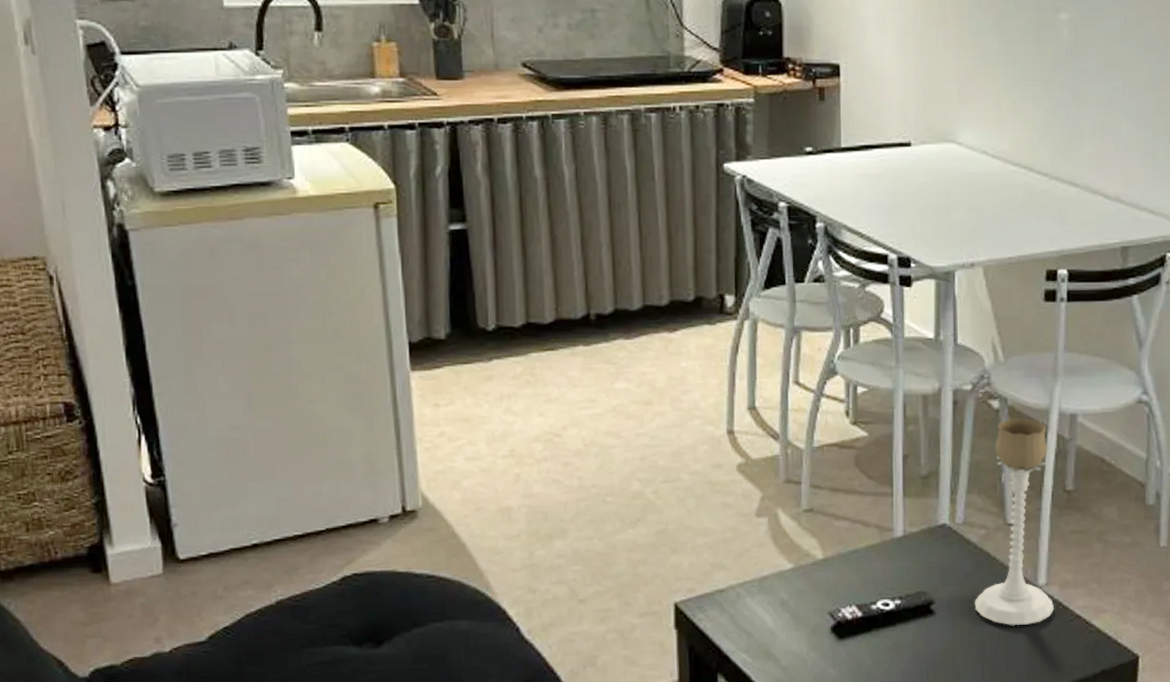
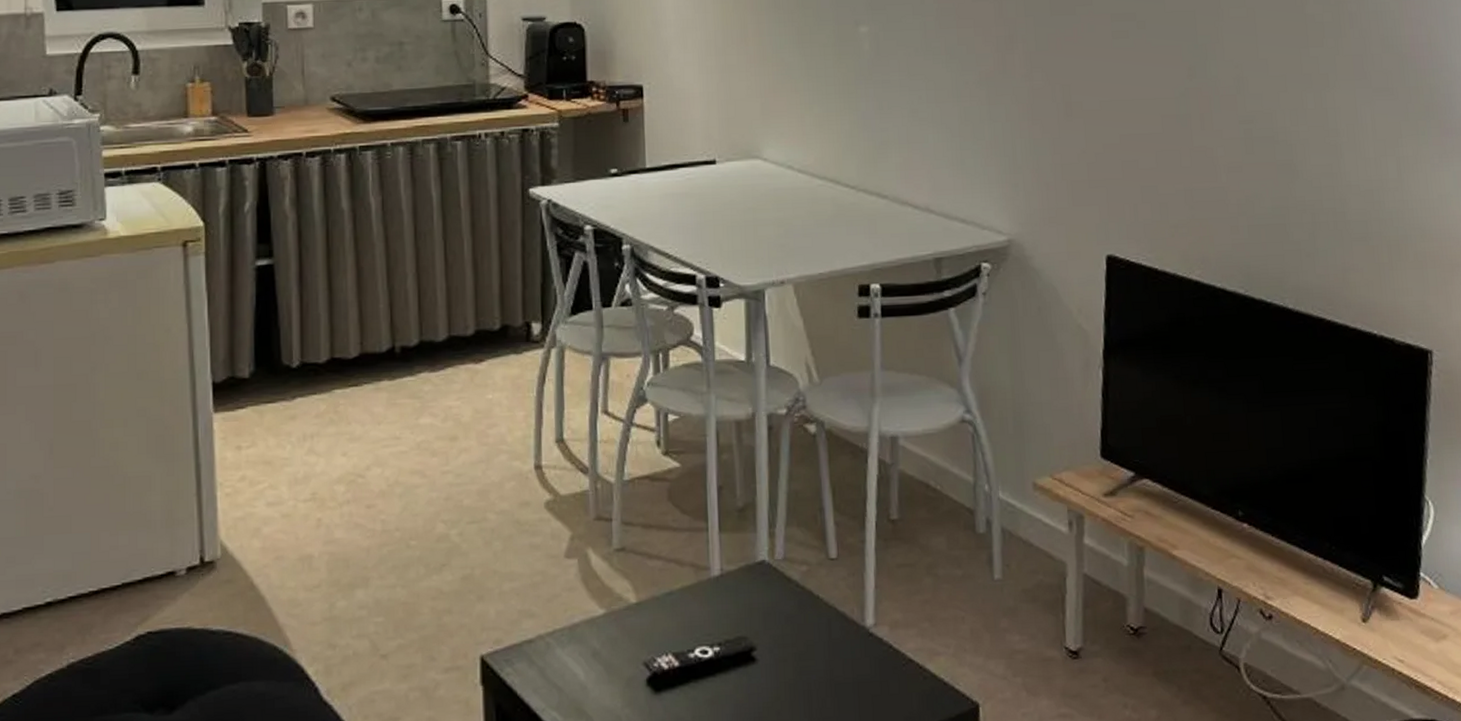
candle holder: present [974,417,1054,626] -> none [798,442,884,673]

